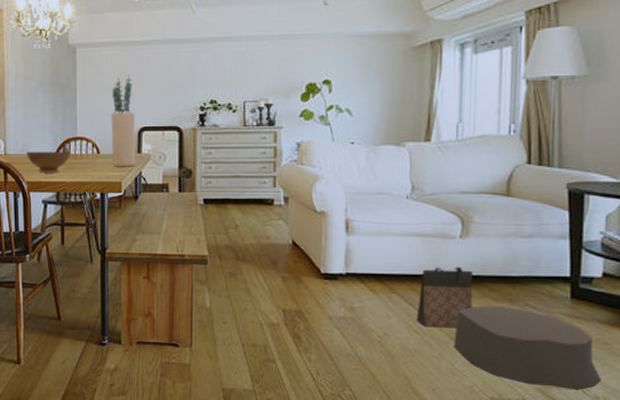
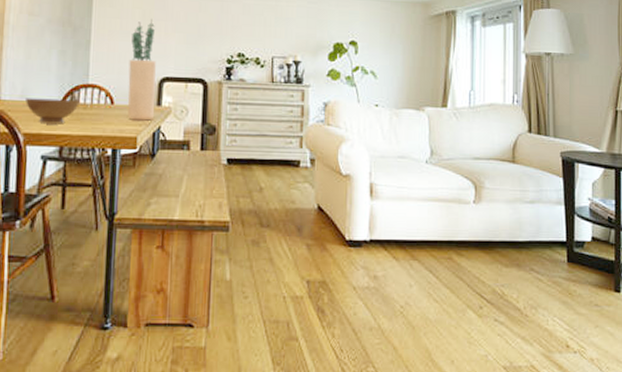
bag: present [416,266,473,328] -> none [435,231,486,295]
pouf: present [454,305,601,390] -> none [470,271,594,353]

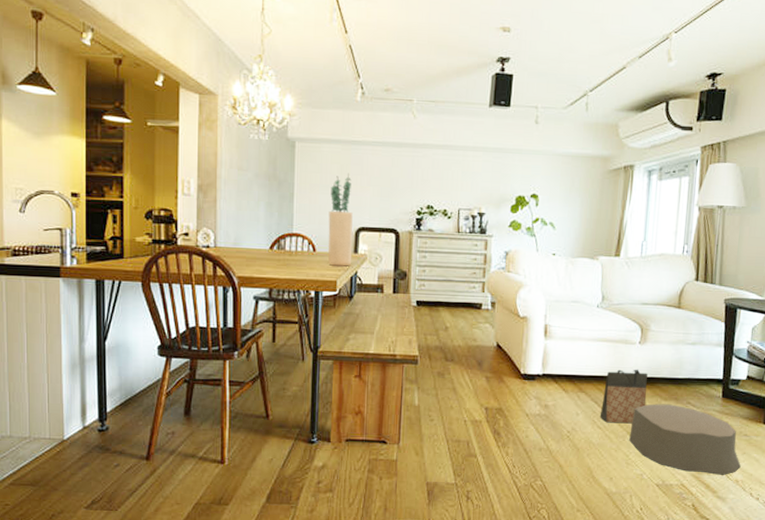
bowl: present [24,98,80,125] -> none [237,245,286,269]
bag: none [435,231,486,295] -> present [599,369,647,424]
pouf: none [470,271,594,353] -> present [629,404,741,475]

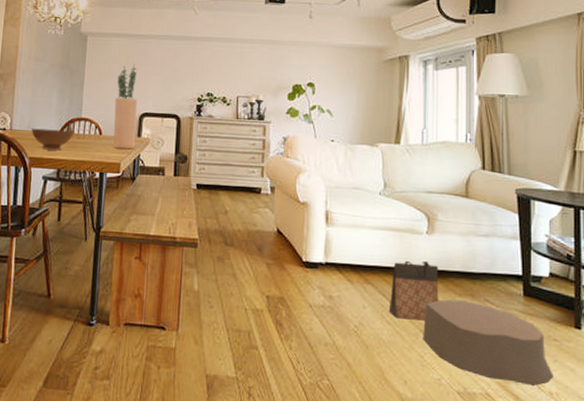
bowl: none [237,245,286,269] -> present [31,128,74,151]

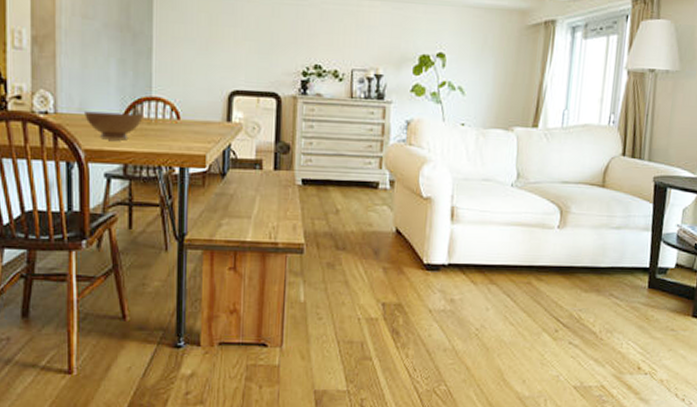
vase: present [113,63,137,150] -> none [195,24,225,138]
bag: present [388,260,439,321] -> none [512,257,567,319]
pouf: present [423,299,553,385] -> none [545,296,666,374]

